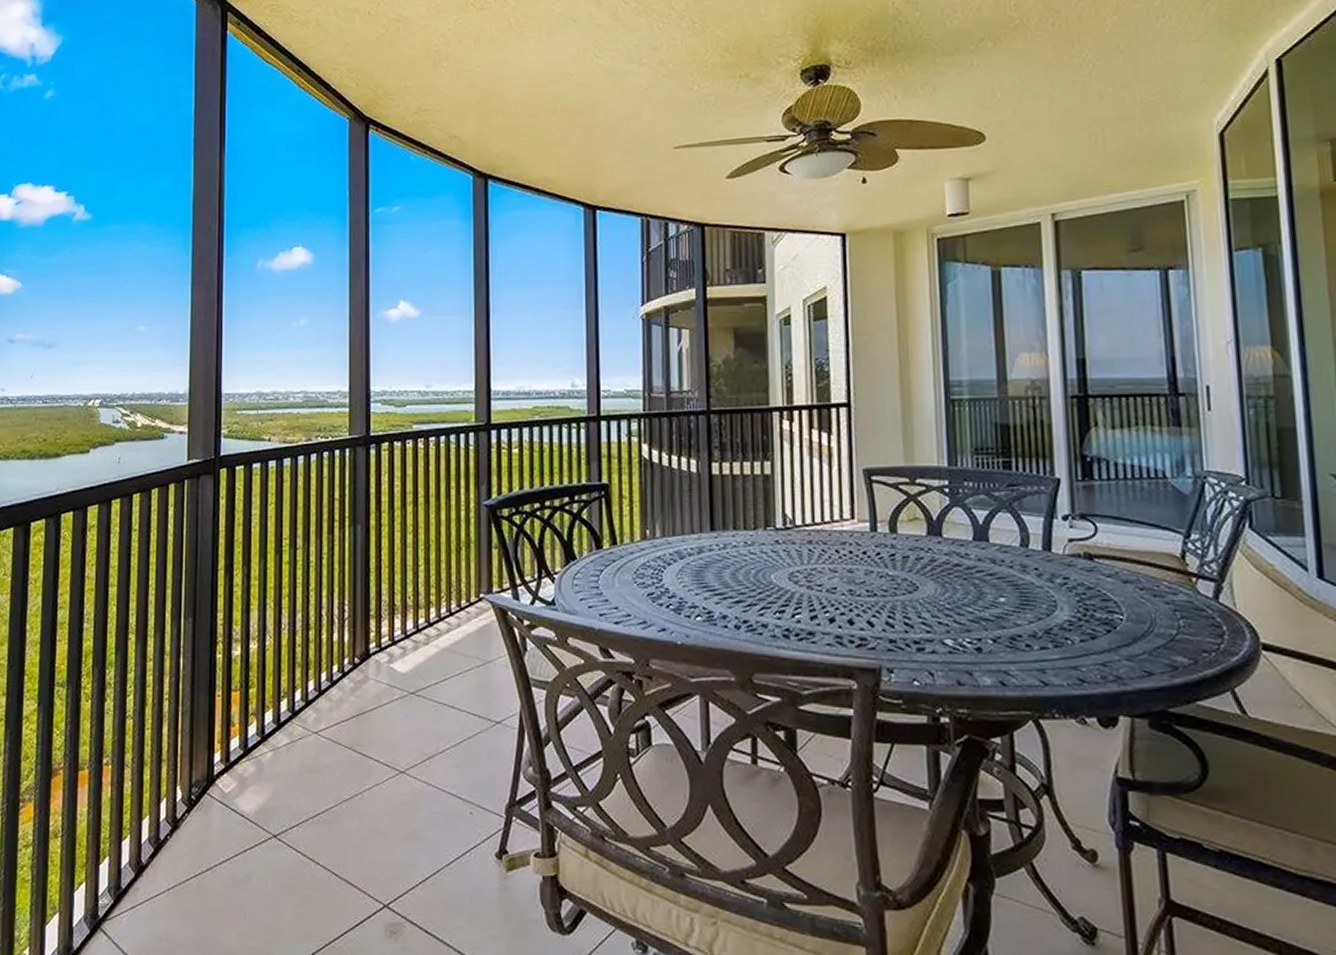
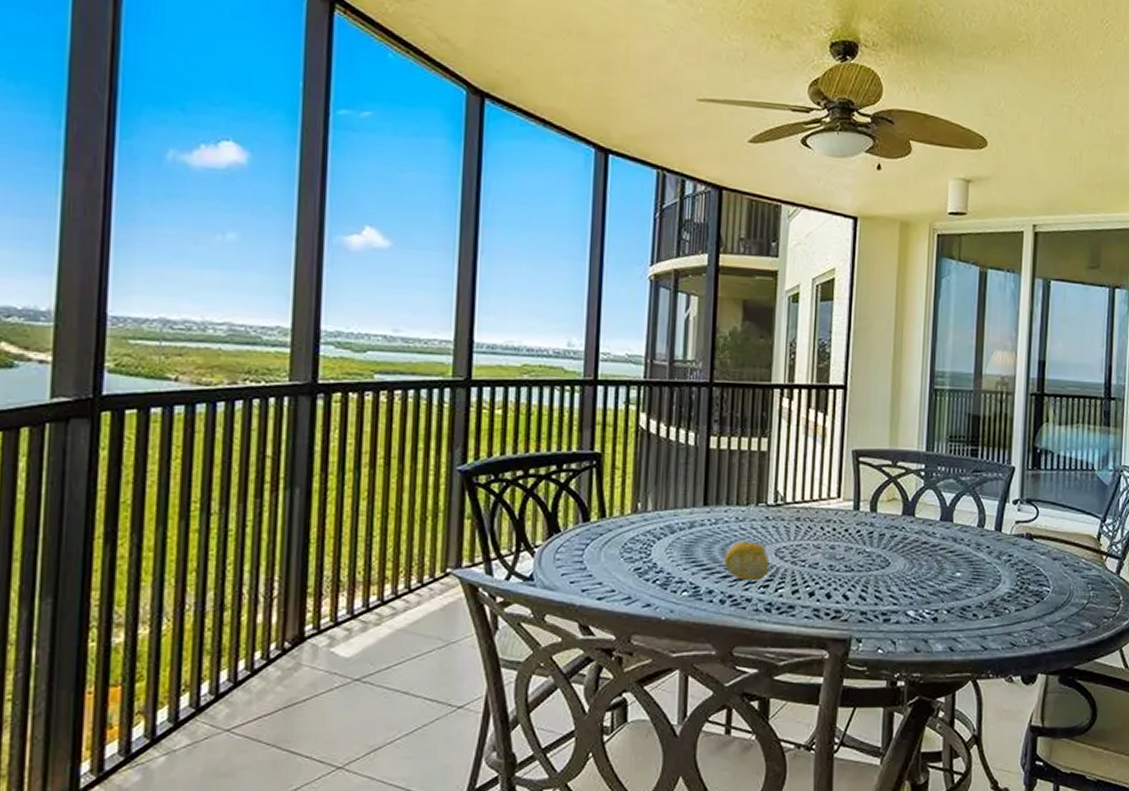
fruit: none [736,565,784,606] -> present [724,541,770,581]

